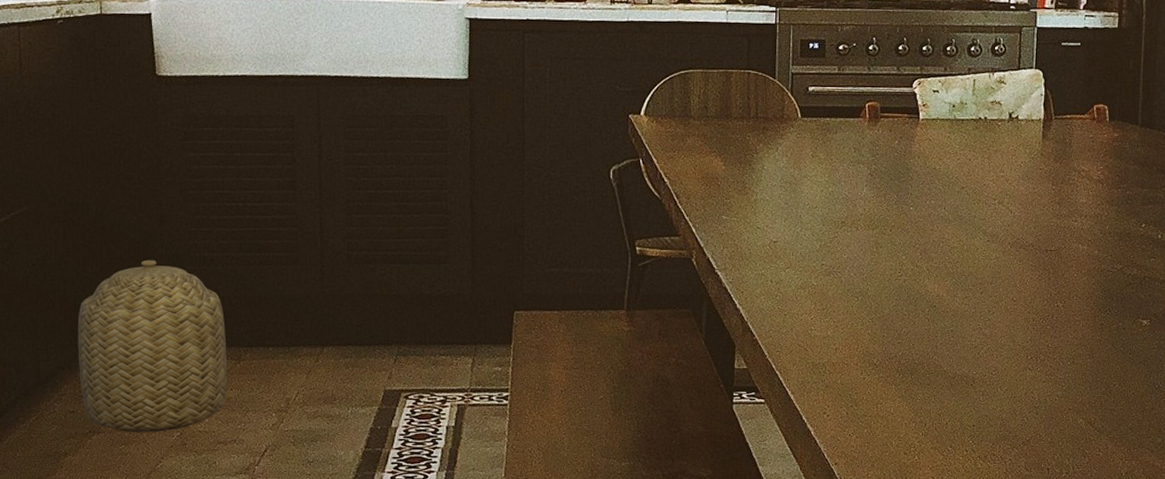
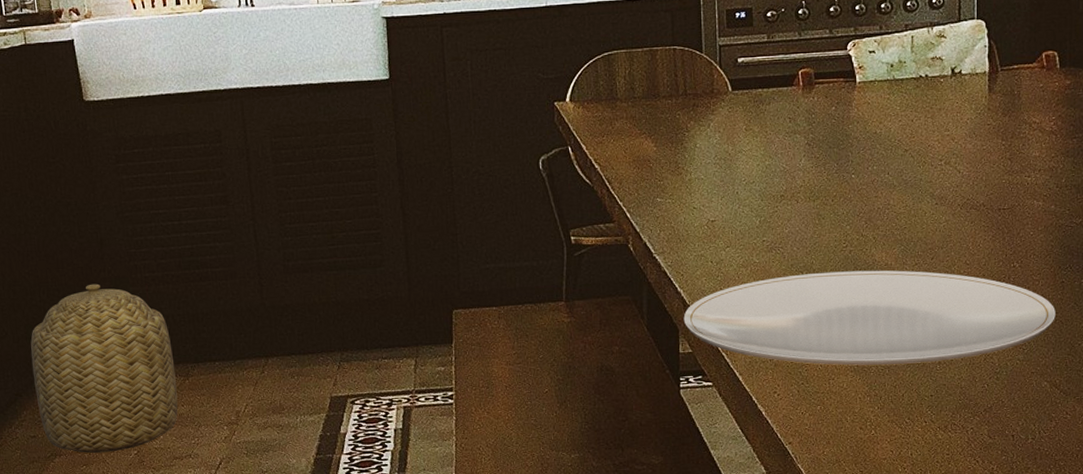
plate: none [740,299,1094,394] -> present [683,270,1056,366]

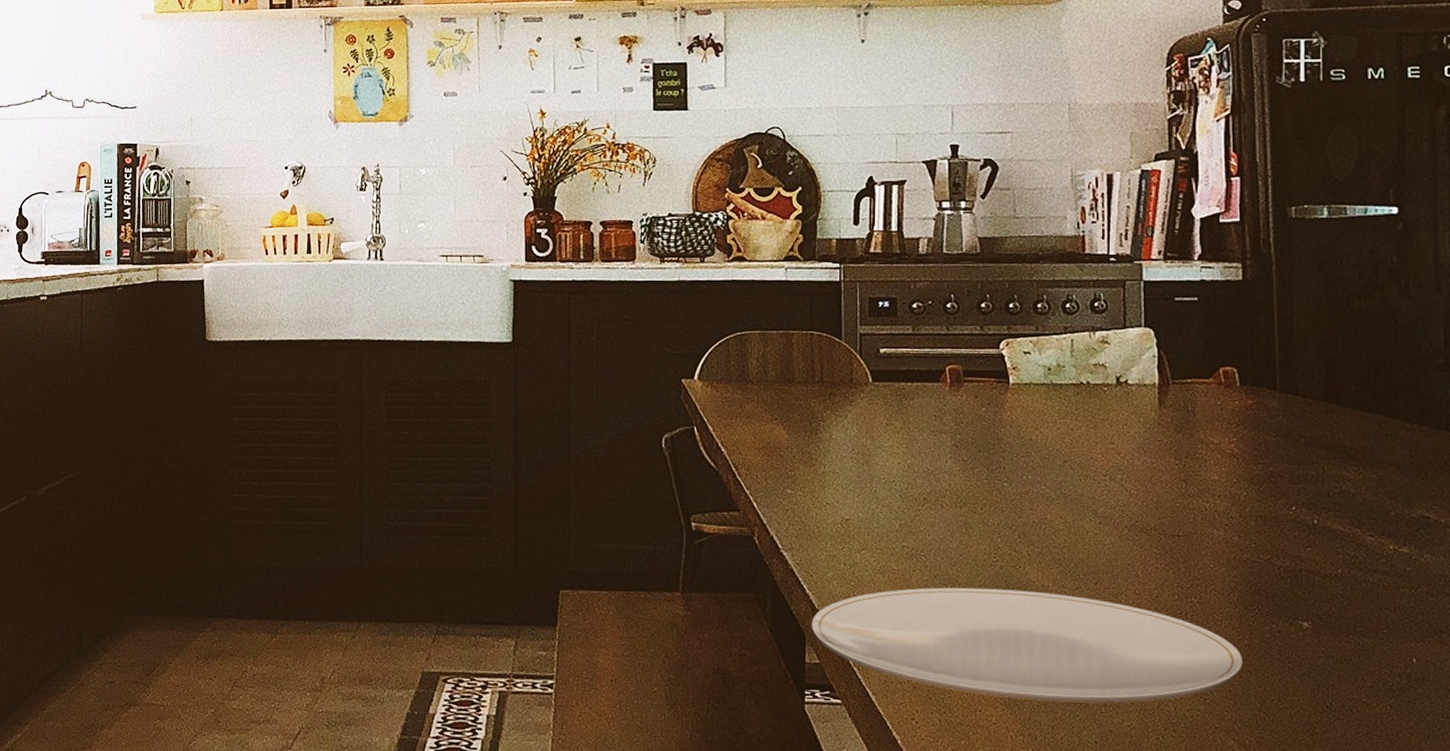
basket: present [30,283,178,453] -> none [119,526,264,708]

